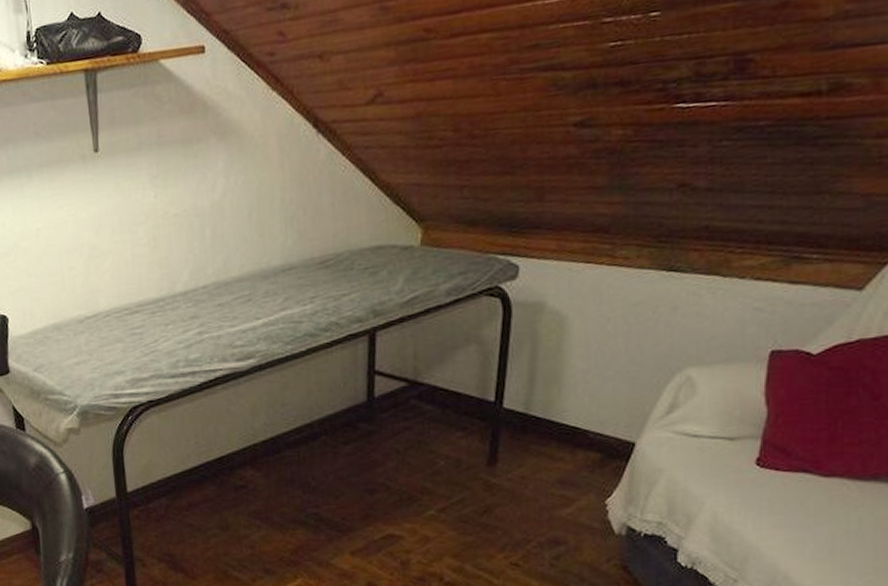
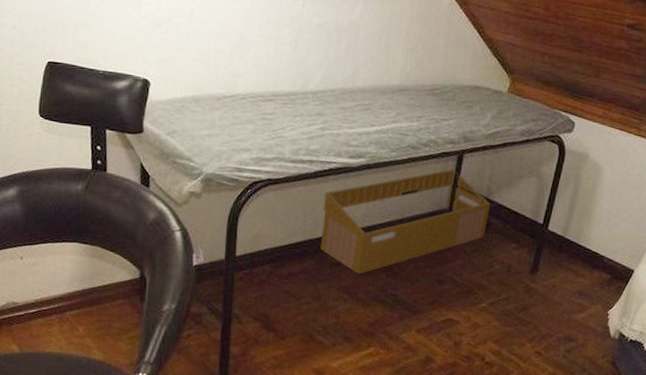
basket: none [215,352,421,496] -> present [321,169,490,275]

